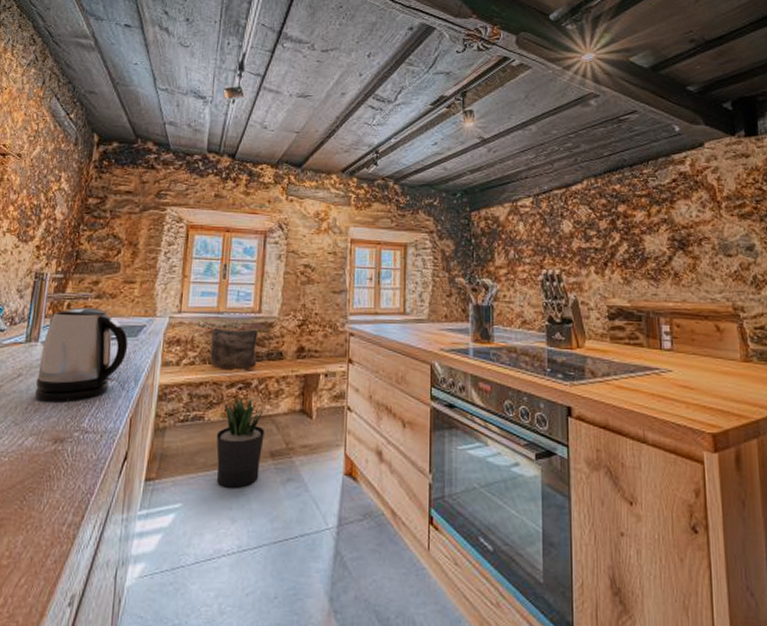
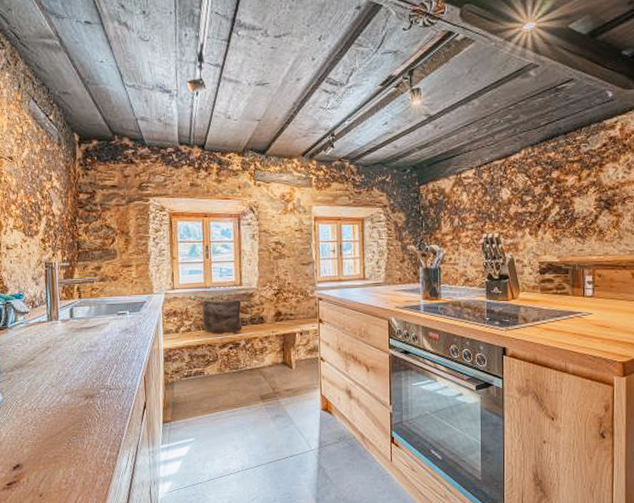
kettle: present [34,307,128,401] -> none [62,289,134,367]
planter: present [216,393,265,488] -> none [215,352,255,424]

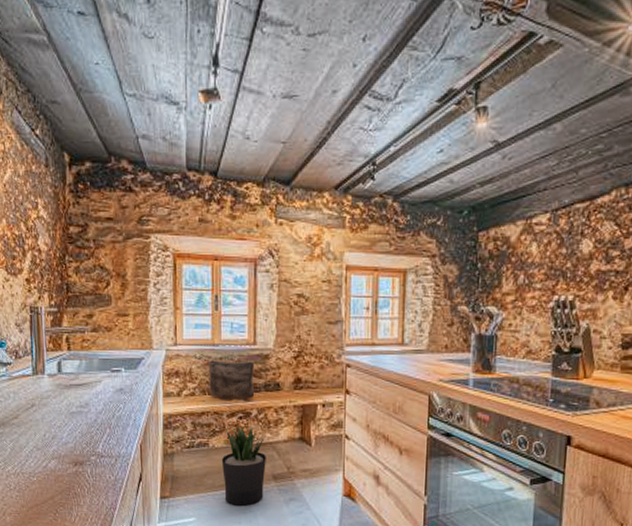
planter: none [215,352,255,424] -> present [221,422,266,506]

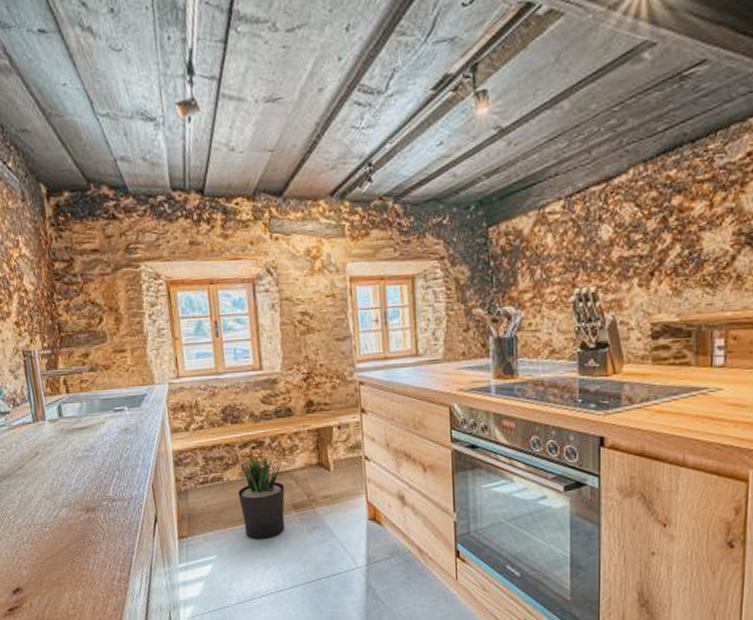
cushion: present [208,360,255,399] -> none [214,387,266,430]

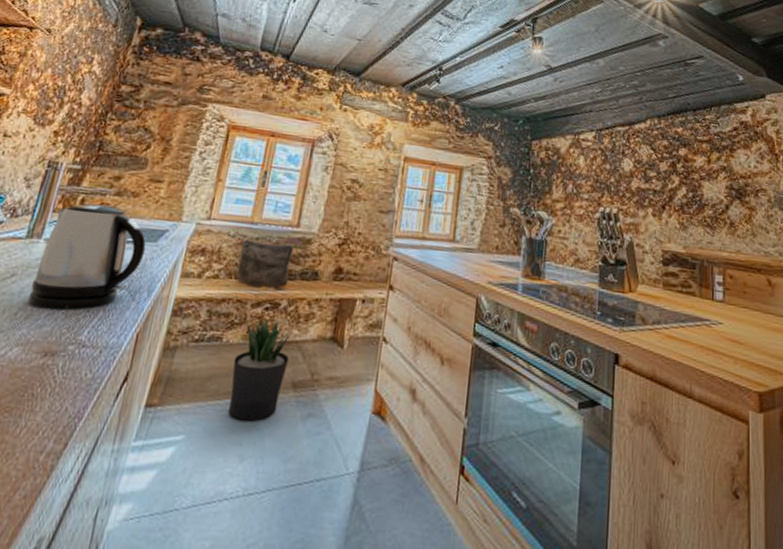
kettle: none [48,381,134,475] -> present [27,203,146,309]
cushion: none [214,387,266,430] -> present [236,239,294,288]

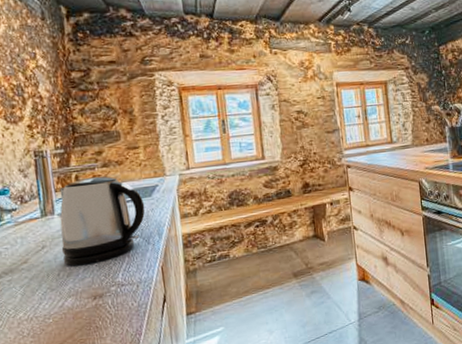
planter: present [228,313,293,422] -> none [243,231,287,308]
cushion: present [236,239,294,288] -> none [222,174,269,212]

